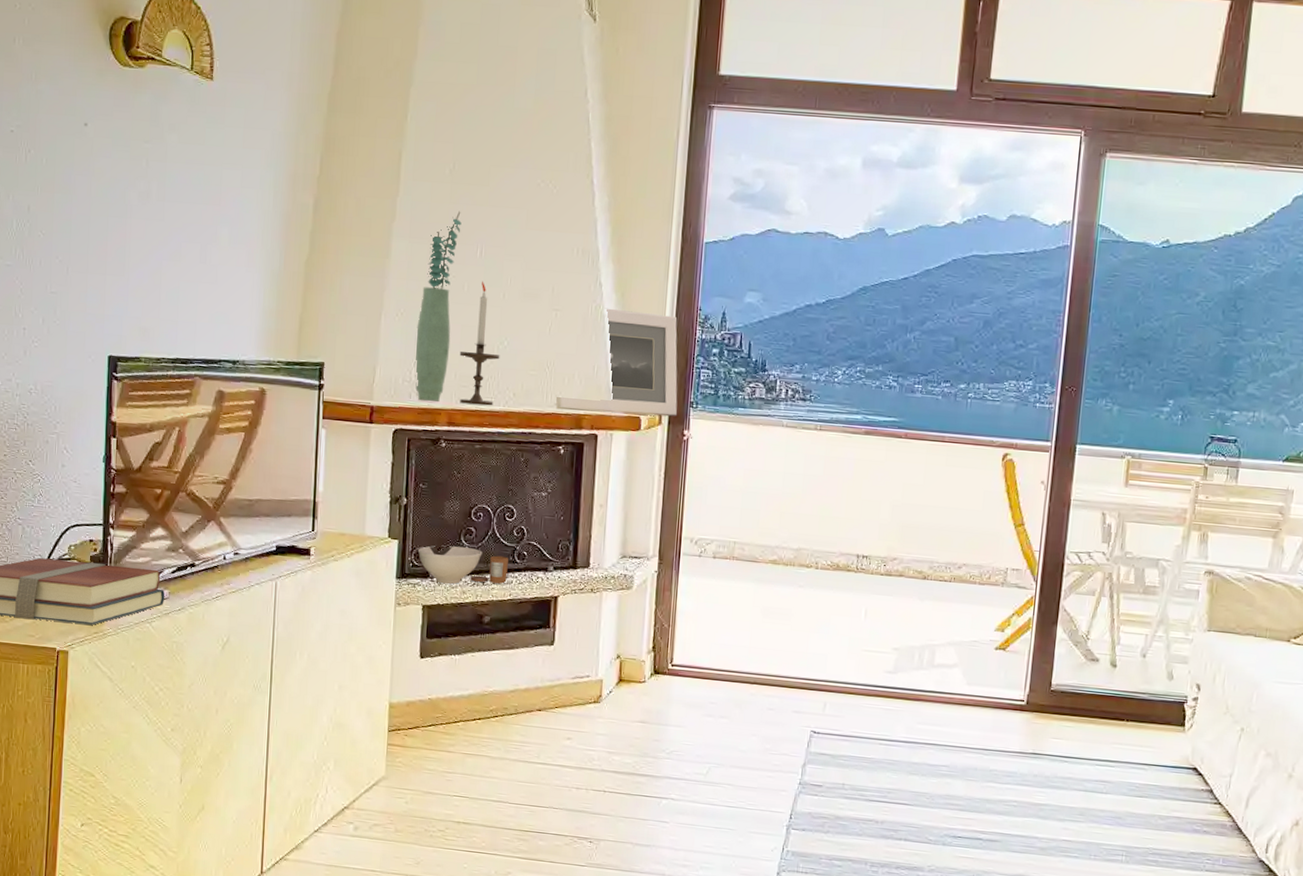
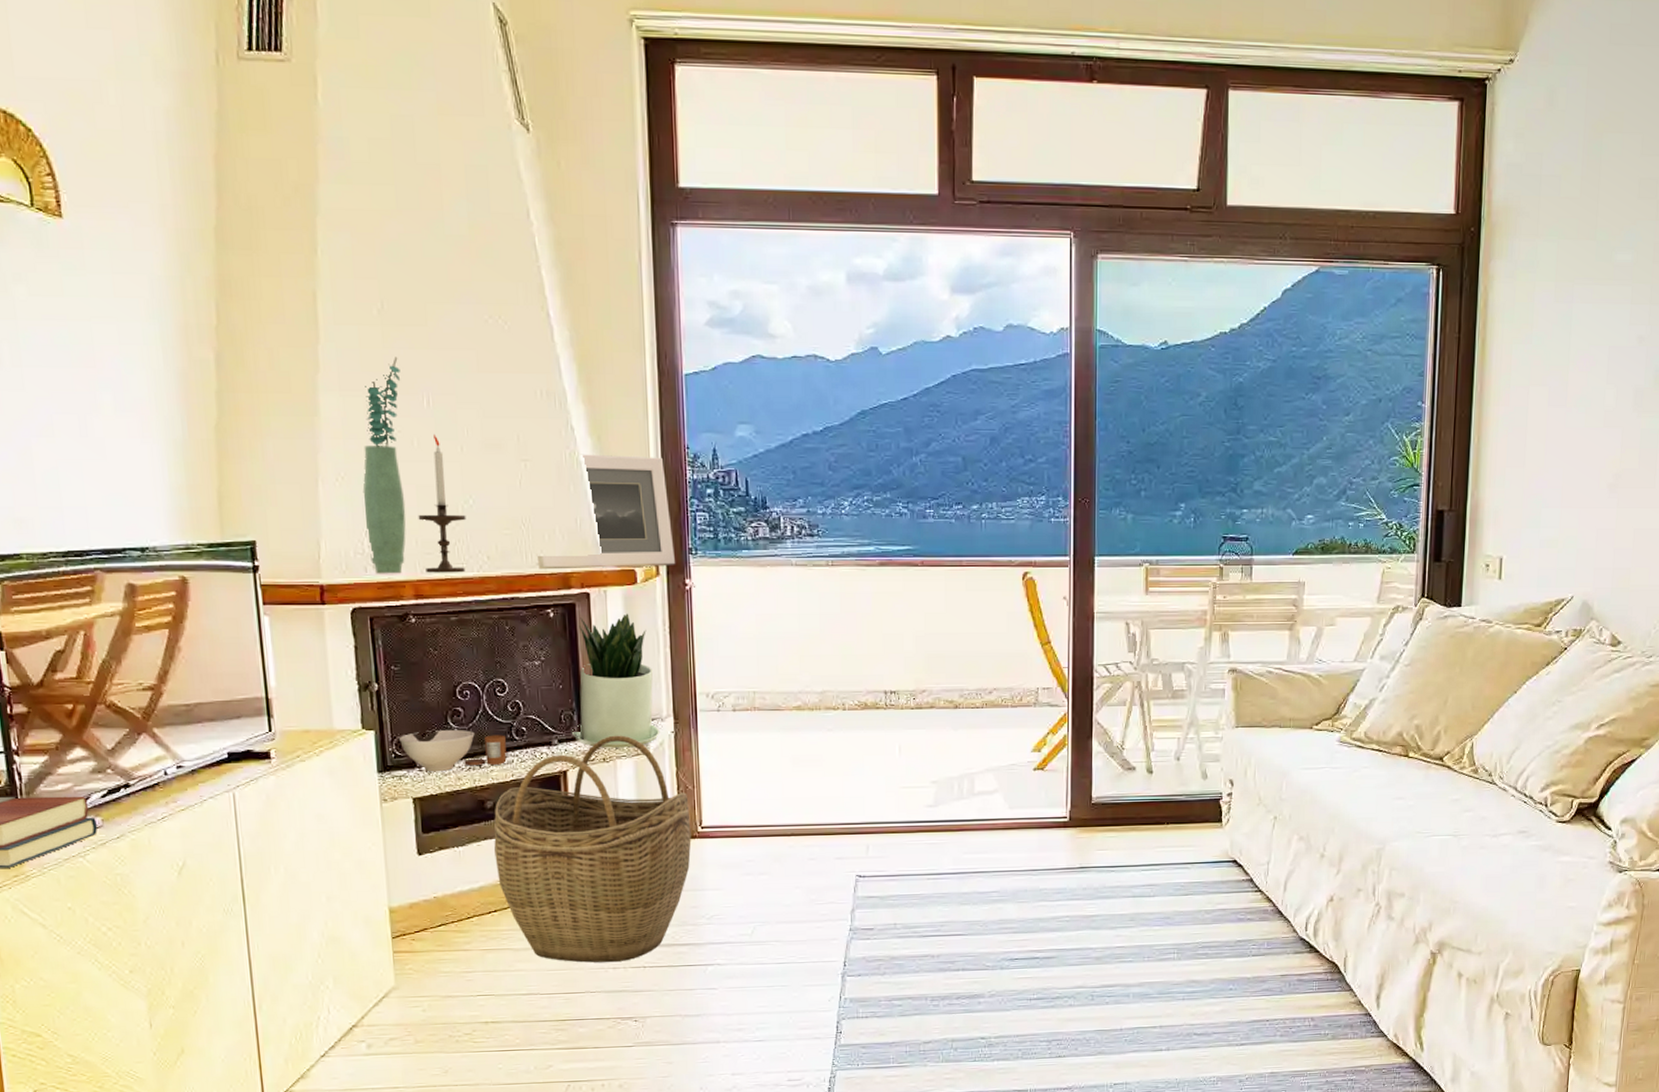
woven basket: none [485,568,663,783] -> present [494,735,692,963]
planter: none [566,456,645,582] -> present [571,613,660,748]

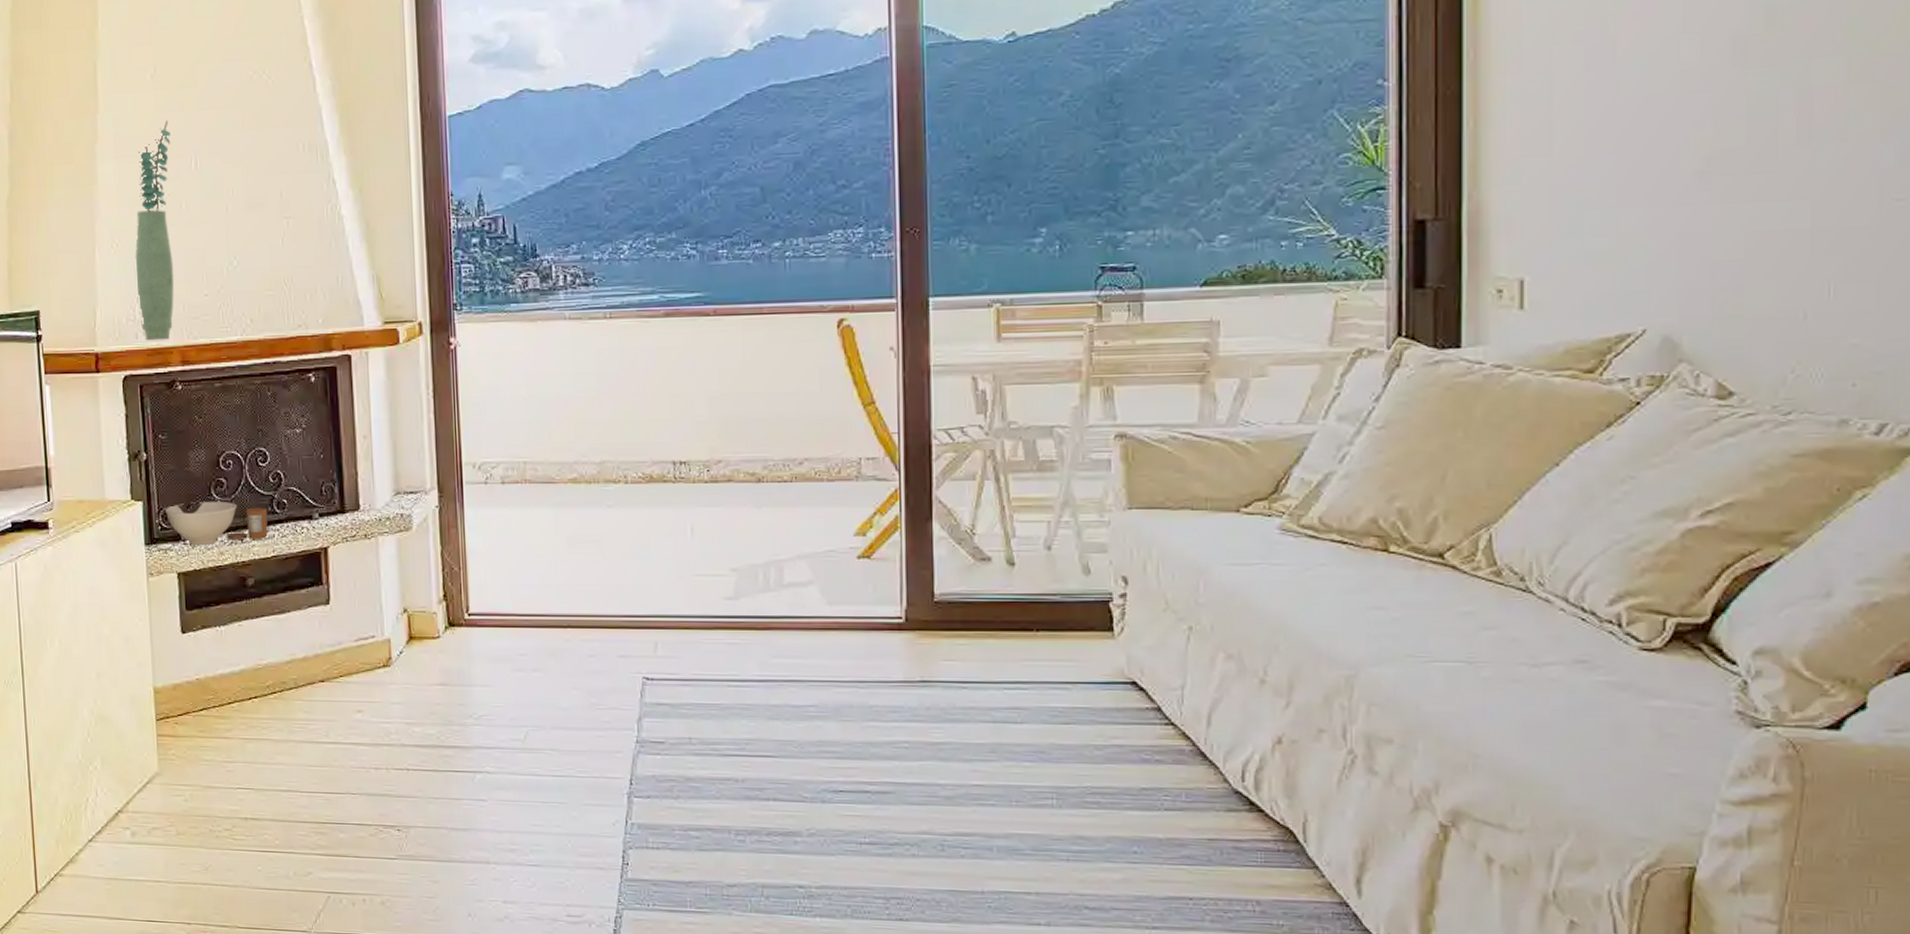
candlestick: present [418,433,466,573] -> none [185,195,231,338]
woven basket: present [494,735,692,963] -> none [254,509,458,761]
picture frame: present [536,454,675,570] -> none [298,206,439,332]
planter: present [571,613,660,748] -> none [332,376,424,523]

